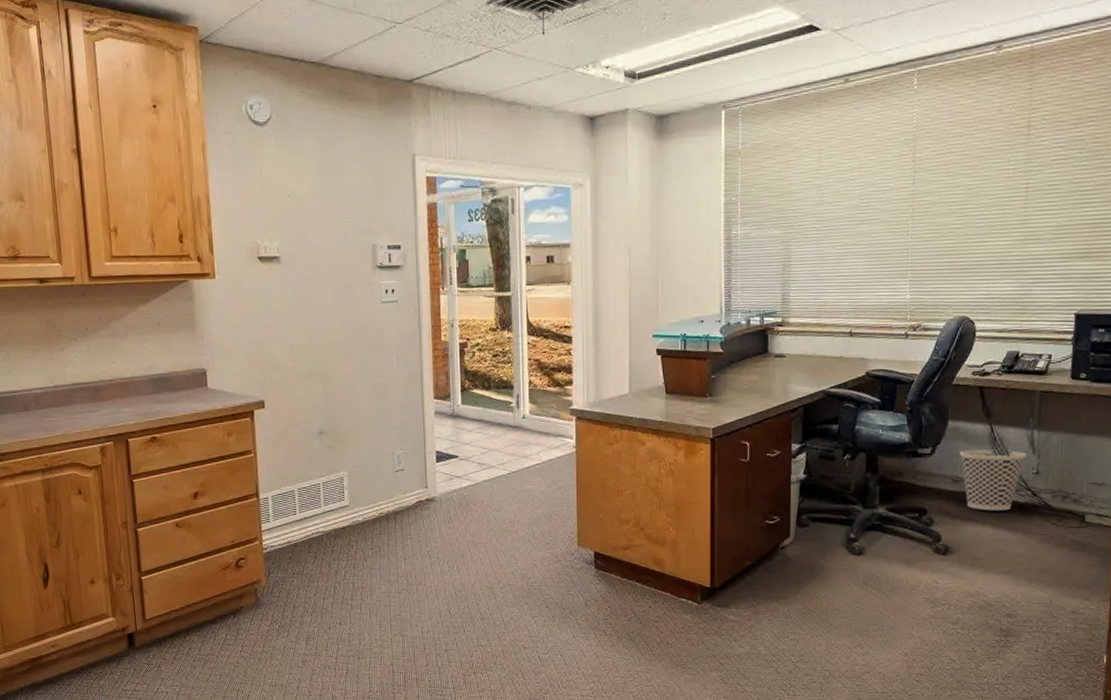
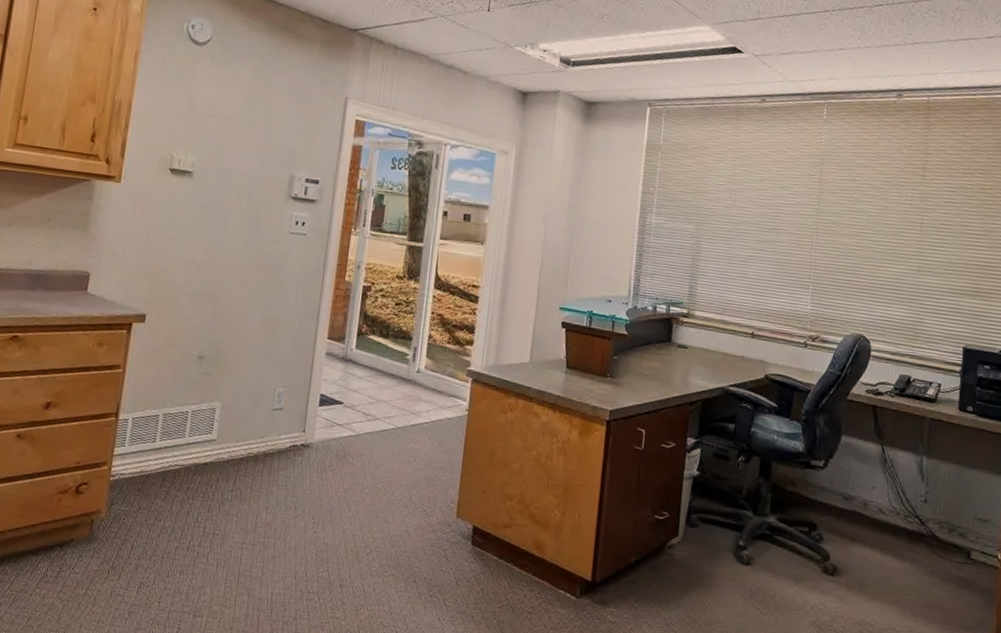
wastebasket: present [959,449,1027,511] -> none [851,467,916,537]

